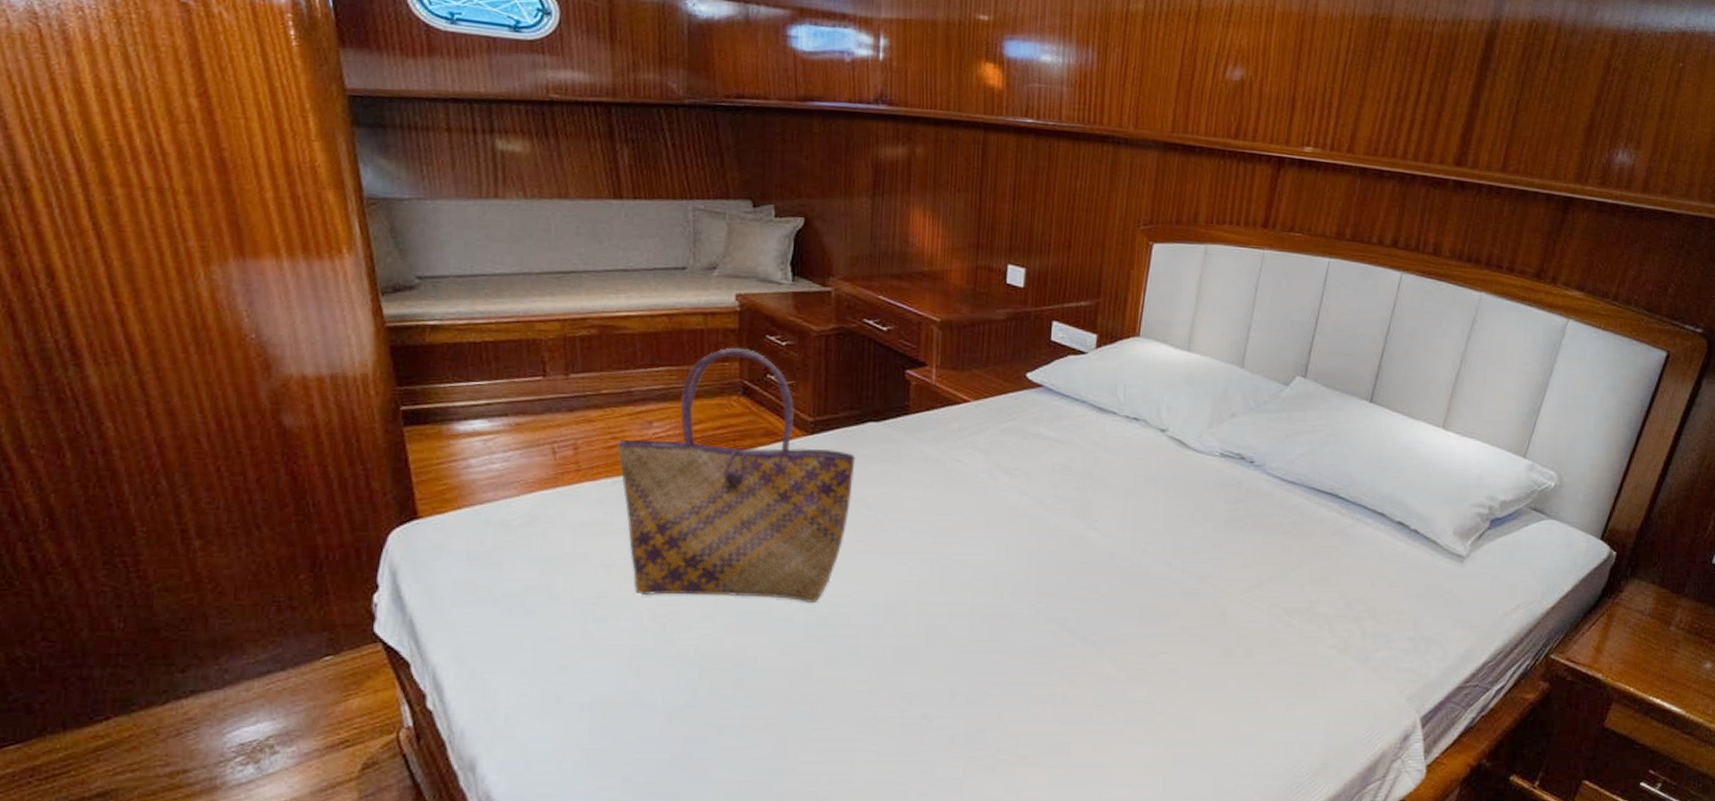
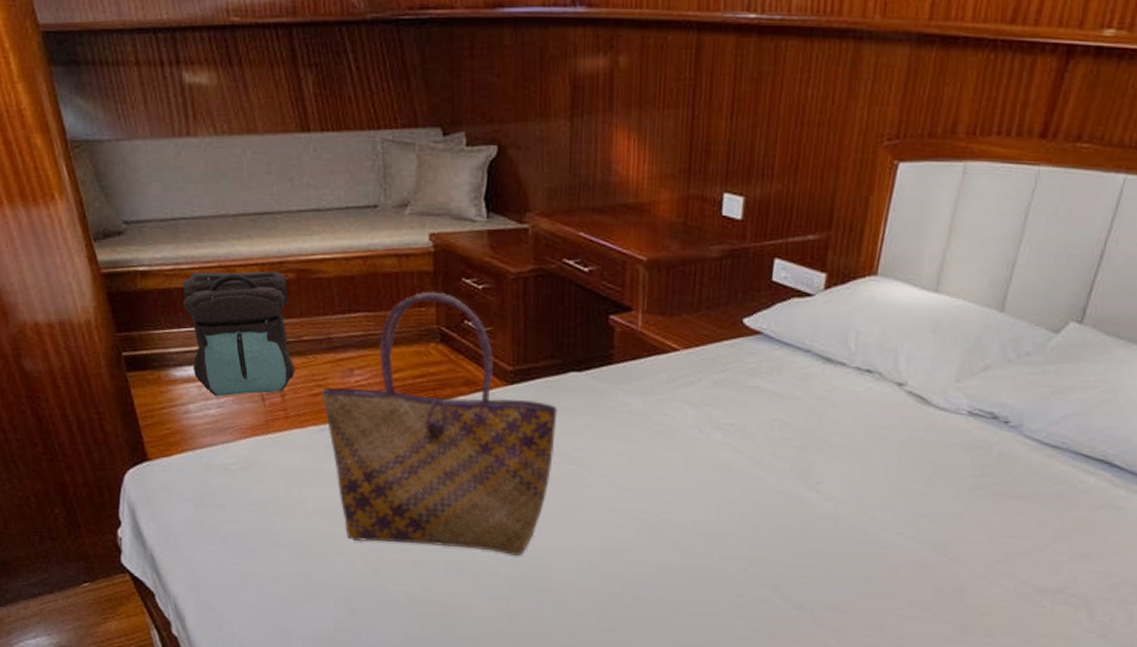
backpack: none [474,326,591,451] -> present [182,271,295,397]

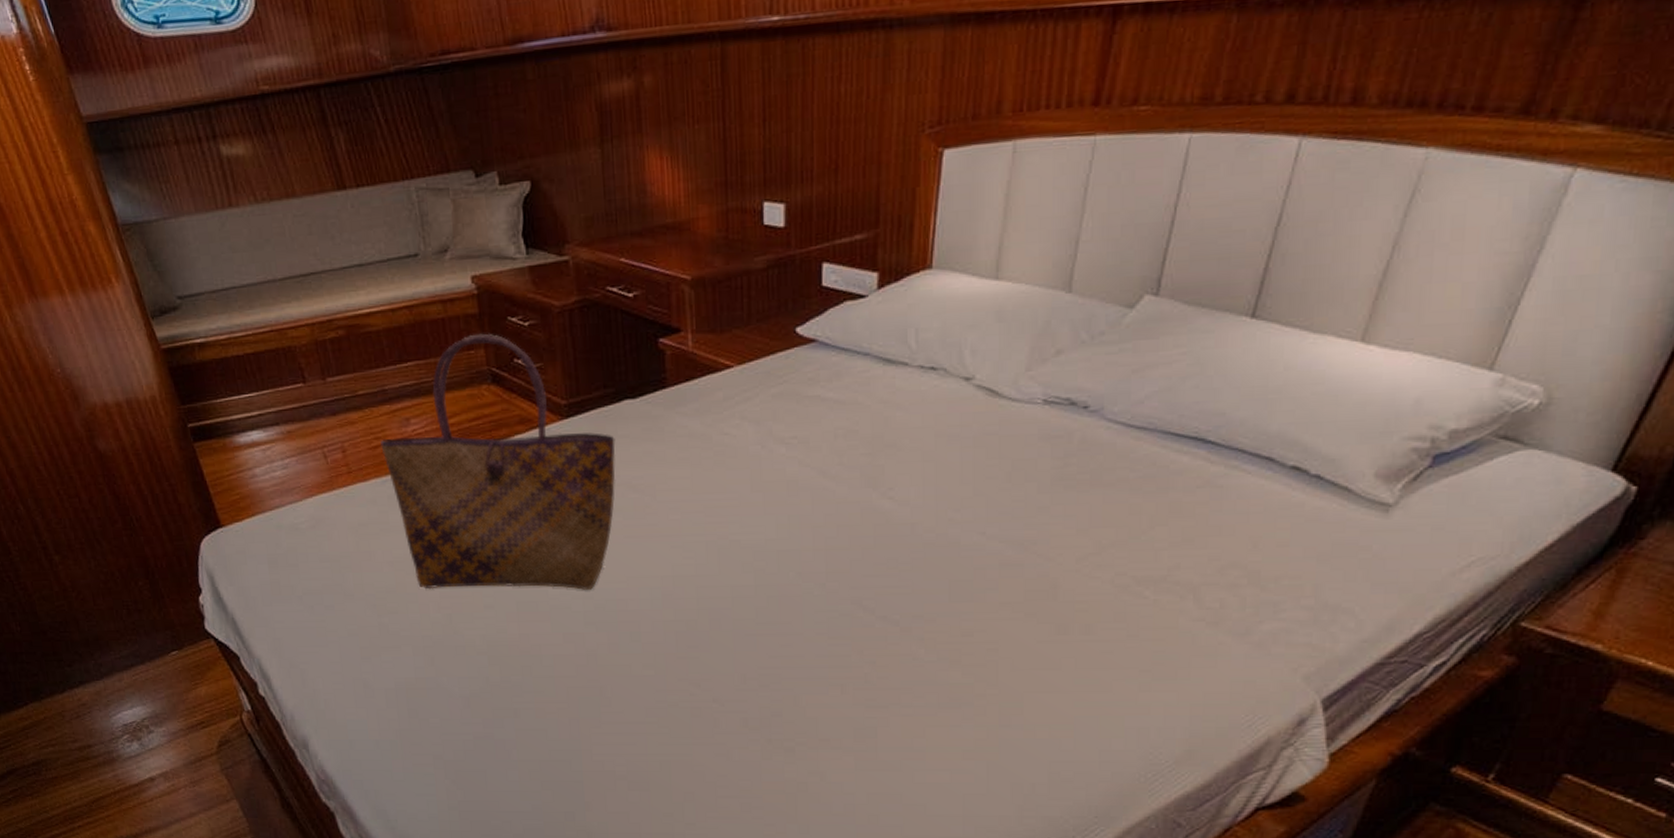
backpack: present [182,271,295,397] -> none [238,330,354,458]

